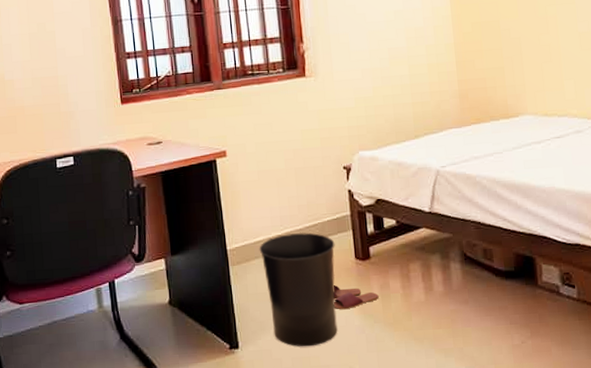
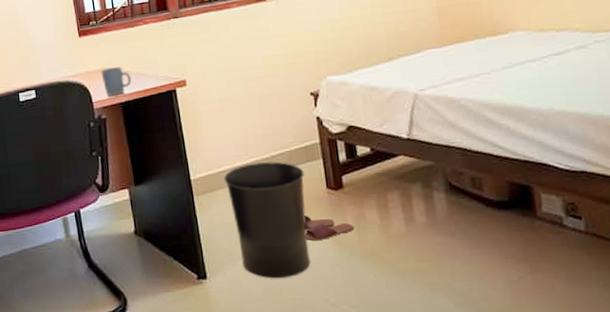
mug: none [142,136,172,166] -> present [101,67,132,97]

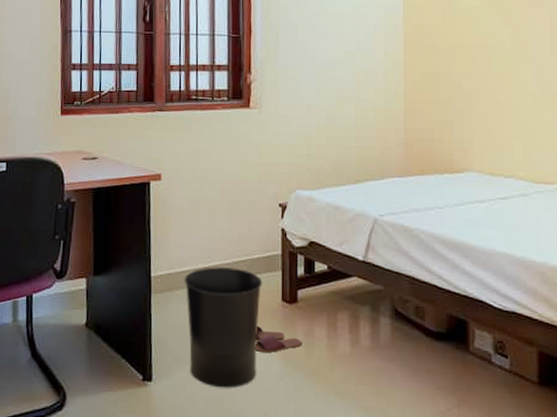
mug: present [101,67,132,97] -> none [77,150,107,181]

